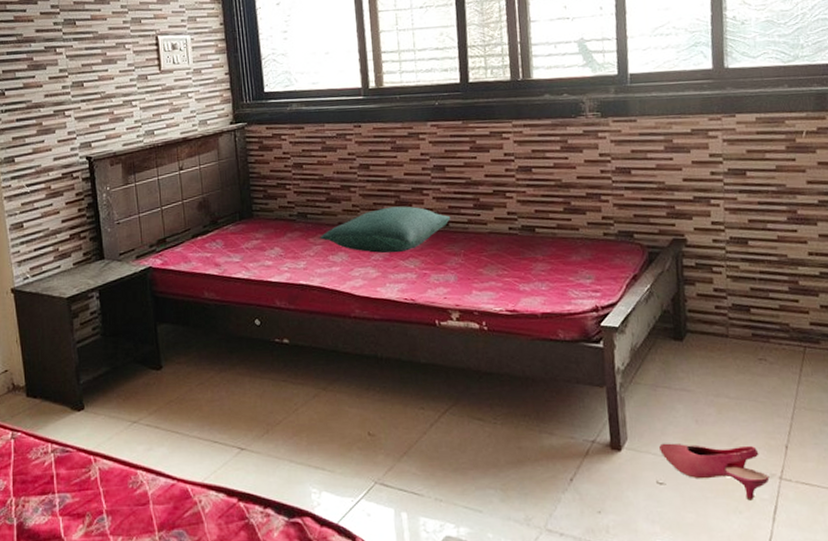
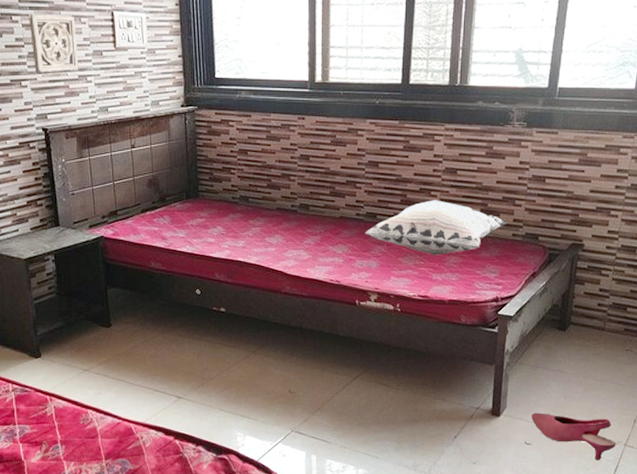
wall ornament: none [73,43,124,102] -> present [29,14,79,73]
pillow: present [320,206,451,253] -> none [259,197,379,239]
decorative pillow: none [437,201,595,263] -> present [364,200,507,255]

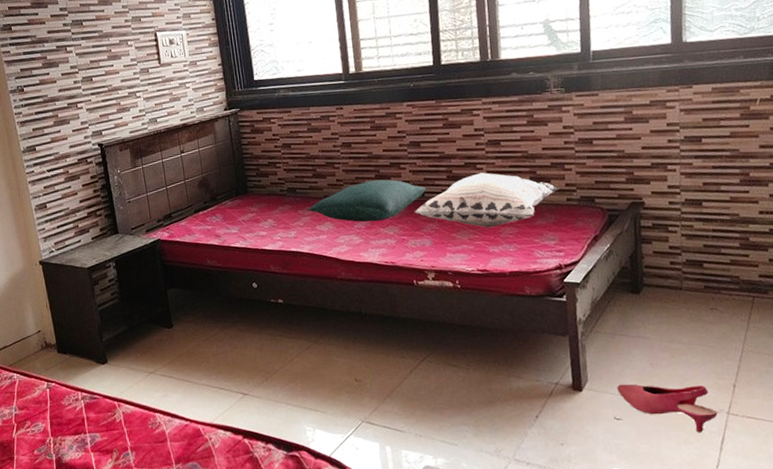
wall ornament: present [29,14,79,73] -> none [81,40,129,95]
pillow: none [259,197,379,239] -> present [308,179,426,222]

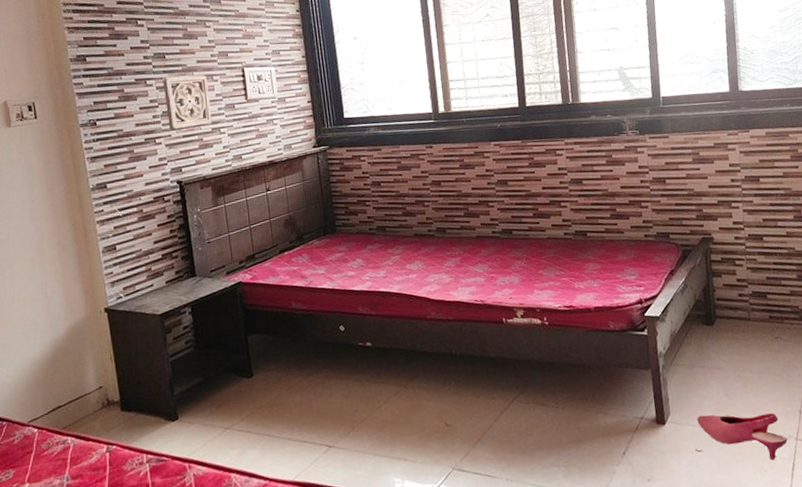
wall ornament: none [81,40,129,95] -> present [162,75,213,130]
pillow: present [308,179,426,222] -> none [397,217,514,261]
decorative pillow: present [414,172,559,228] -> none [502,210,637,264]

